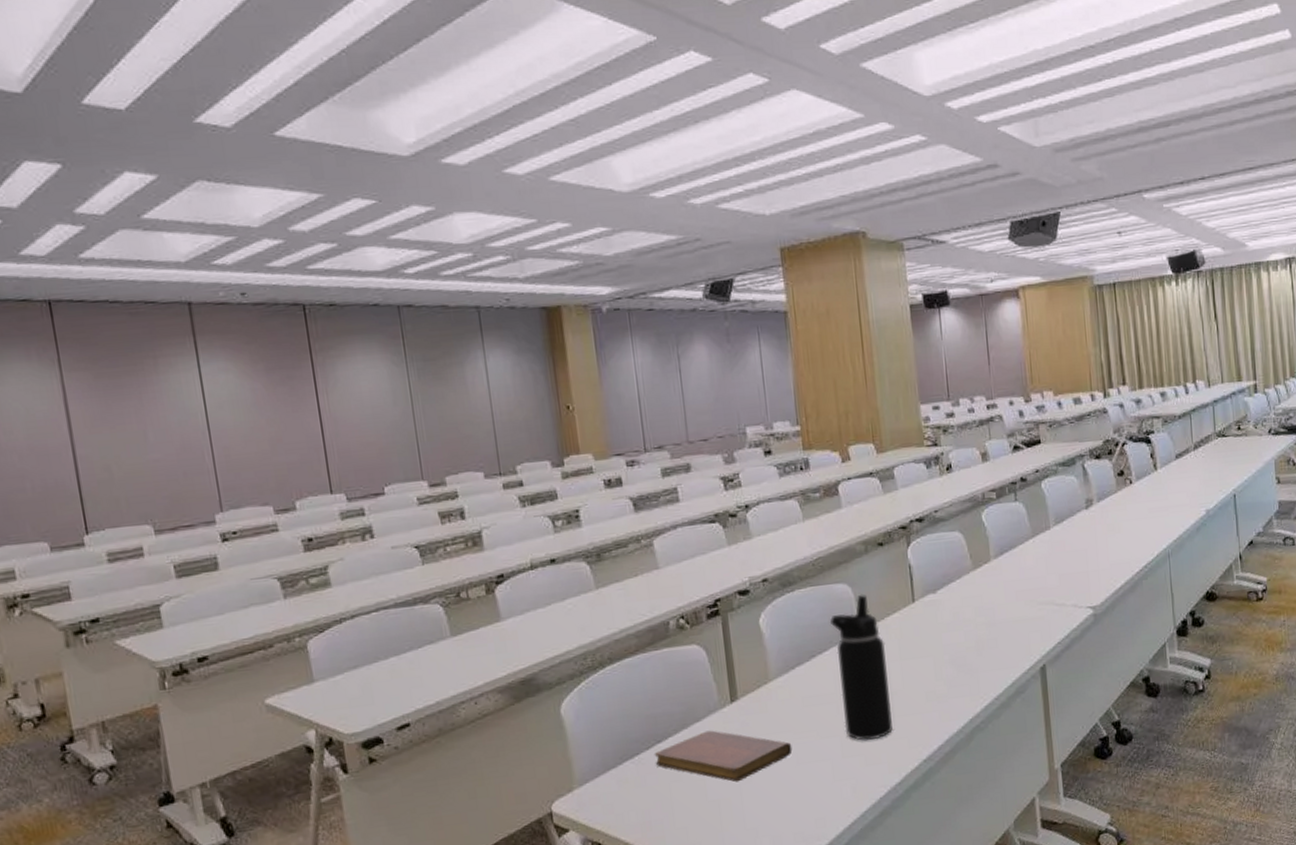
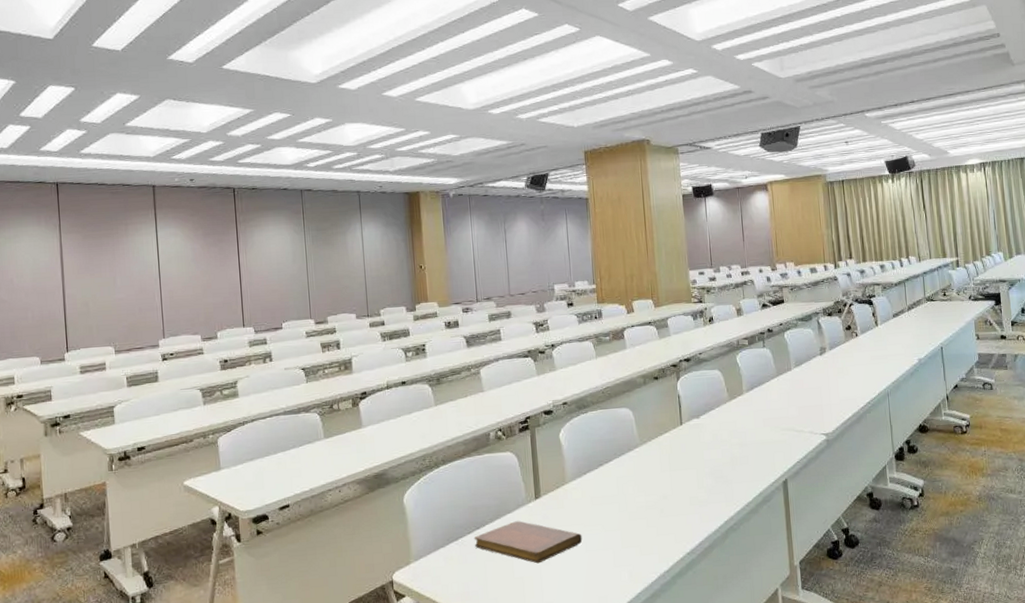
water bottle: present [829,594,893,741] -> none [614,417,663,535]

